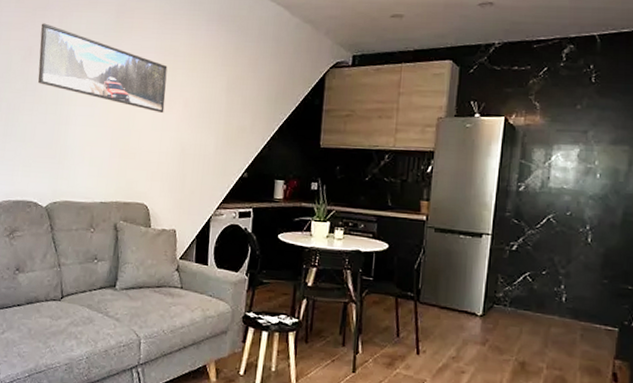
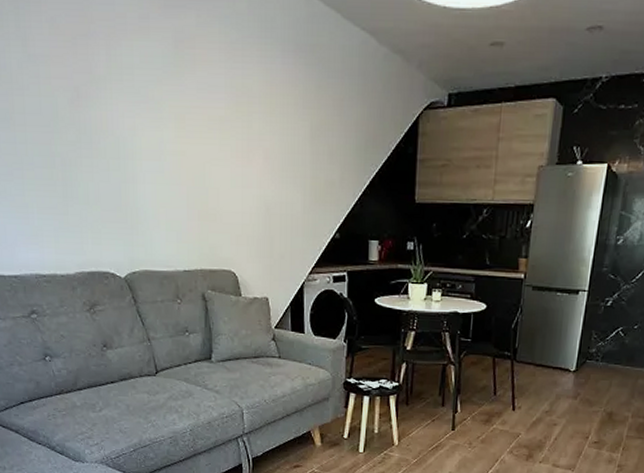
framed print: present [37,23,168,113] -> none [85,56,243,166]

